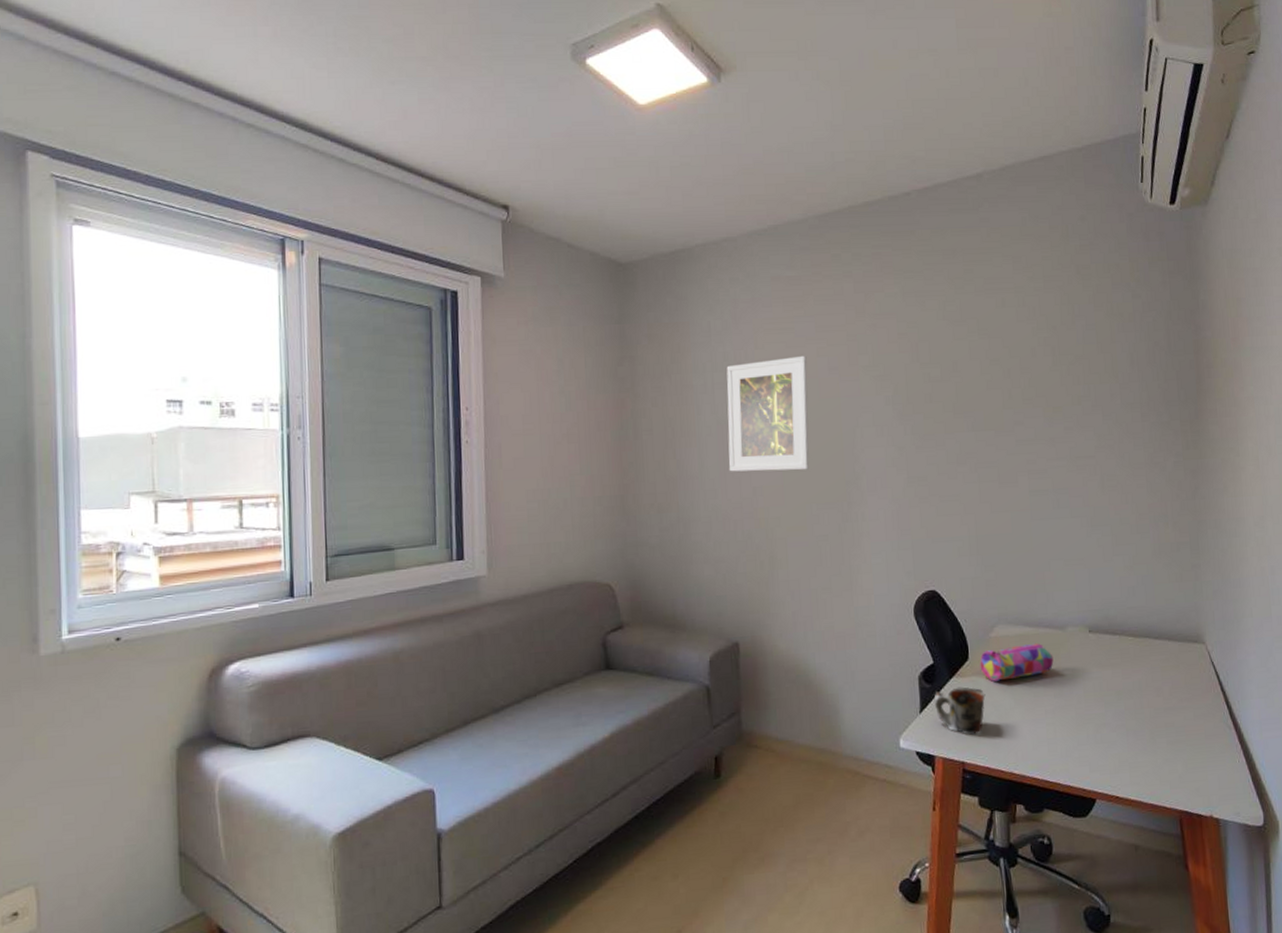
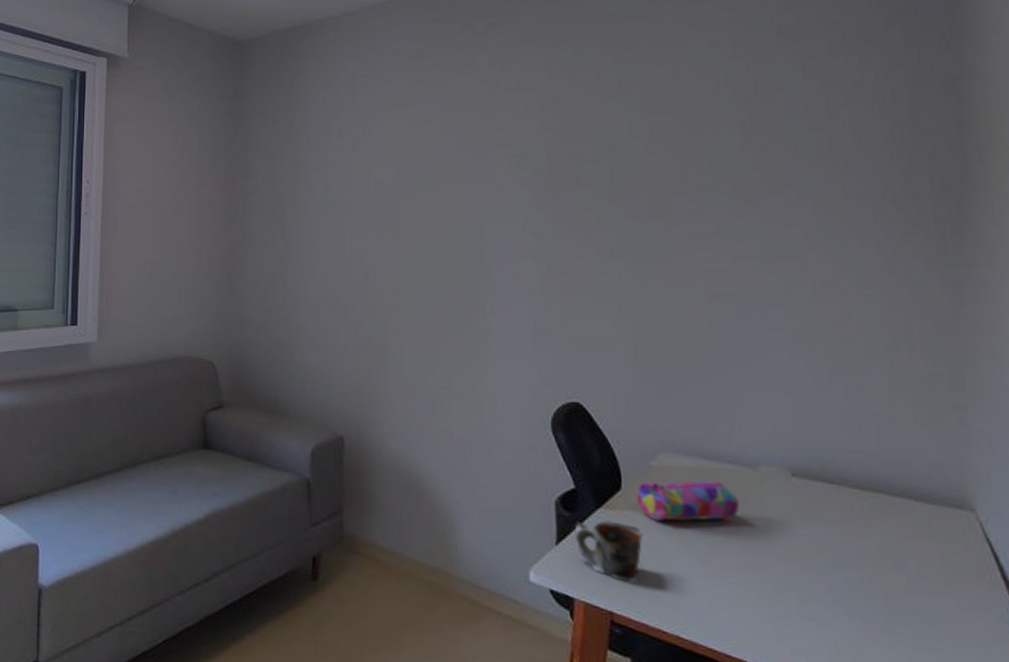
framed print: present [726,355,810,472] -> none [340,133,431,256]

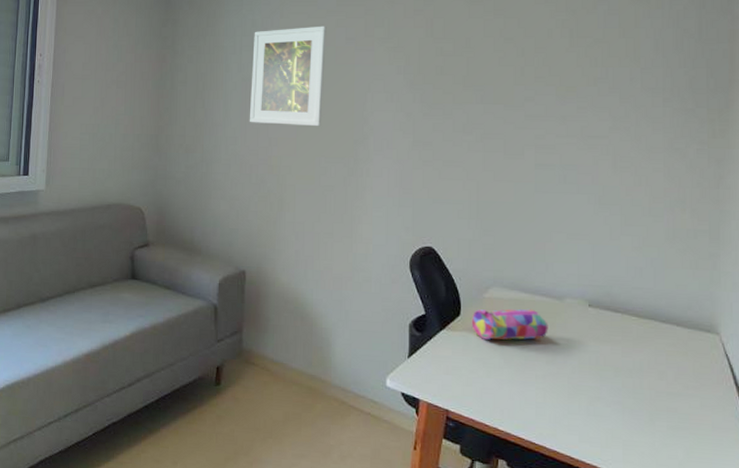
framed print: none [340,133,431,256] -> present [249,26,326,127]
mug: present [576,520,644,582] -> none [424,339,475,386]

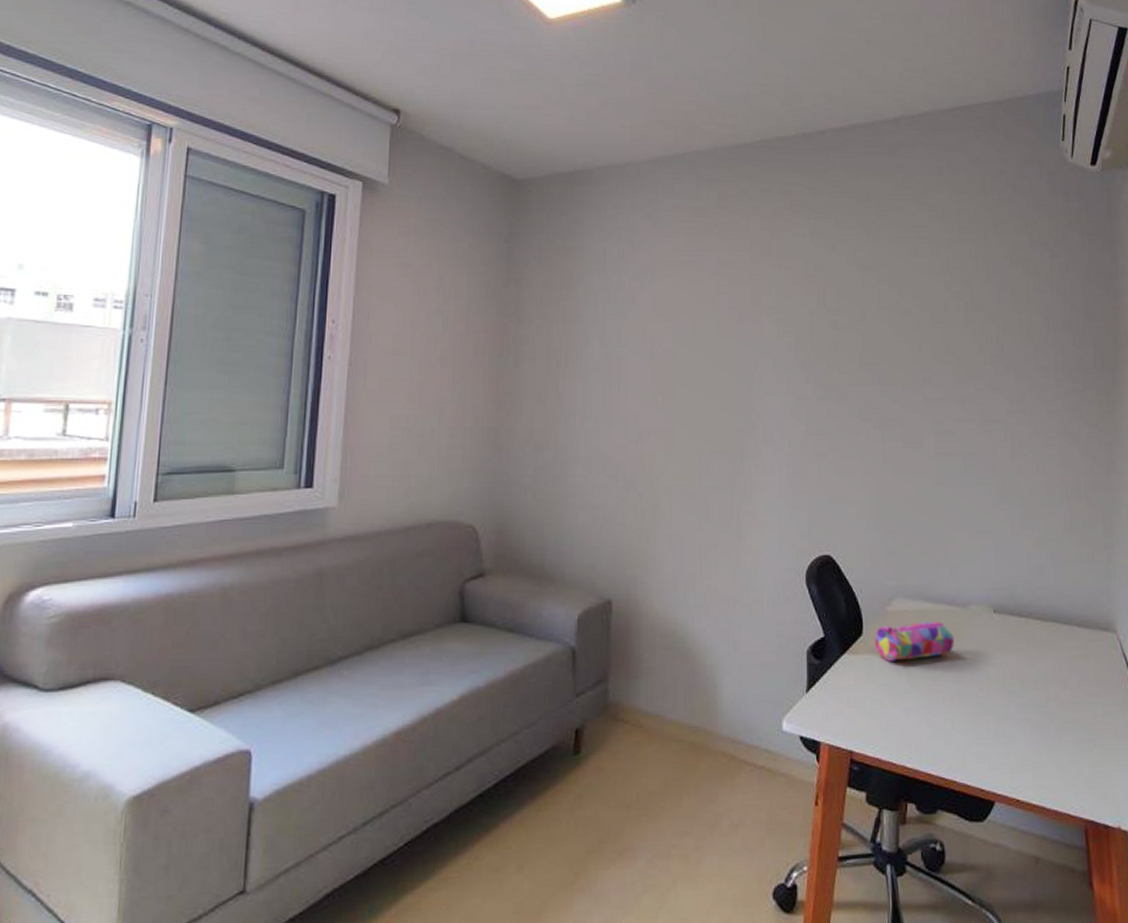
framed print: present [249,26,326,127] -> none [614,291,706,414]

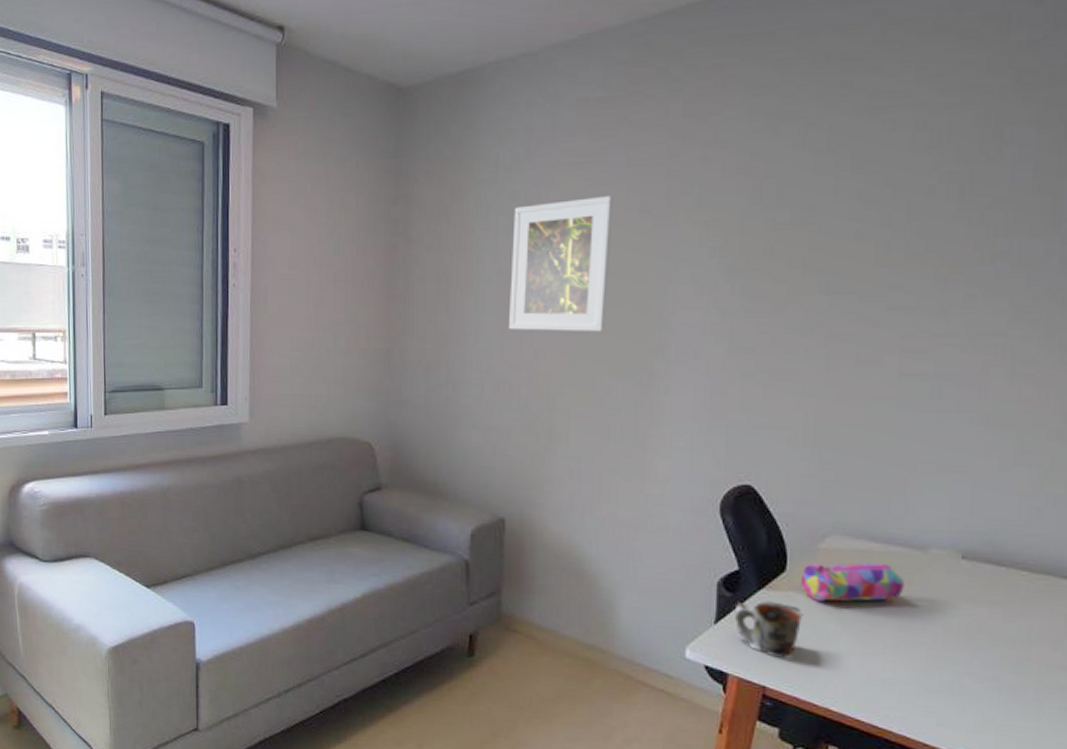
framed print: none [614,291,706,414] -> present [508,195,613,332]
mug: none [824,665,879,720] -> present [735,601,804,658]

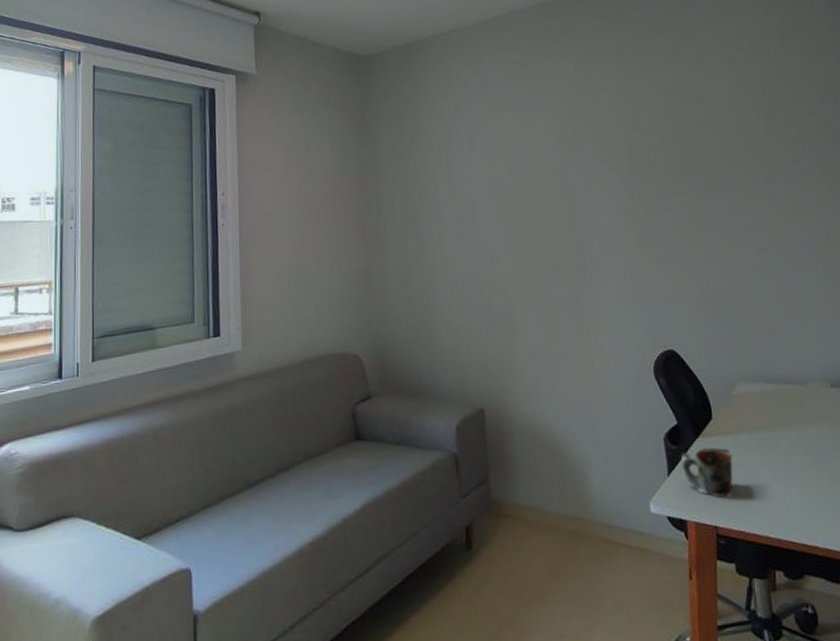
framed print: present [508,195,613,332] -> none [460,130,543,242]
pencil case: present [800,562,905,602] -> none [724,399,799,441]

